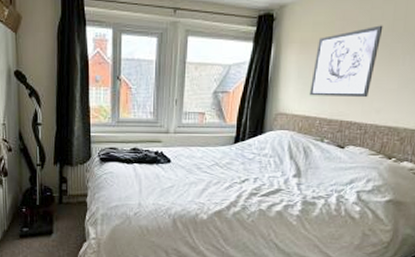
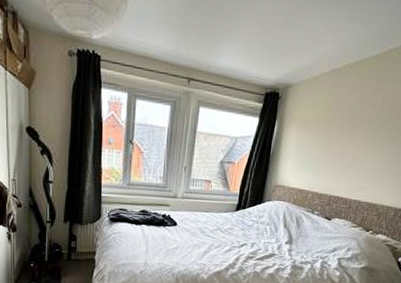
wall art: present [309,25,383,98] -> none [304,112,373,176]

